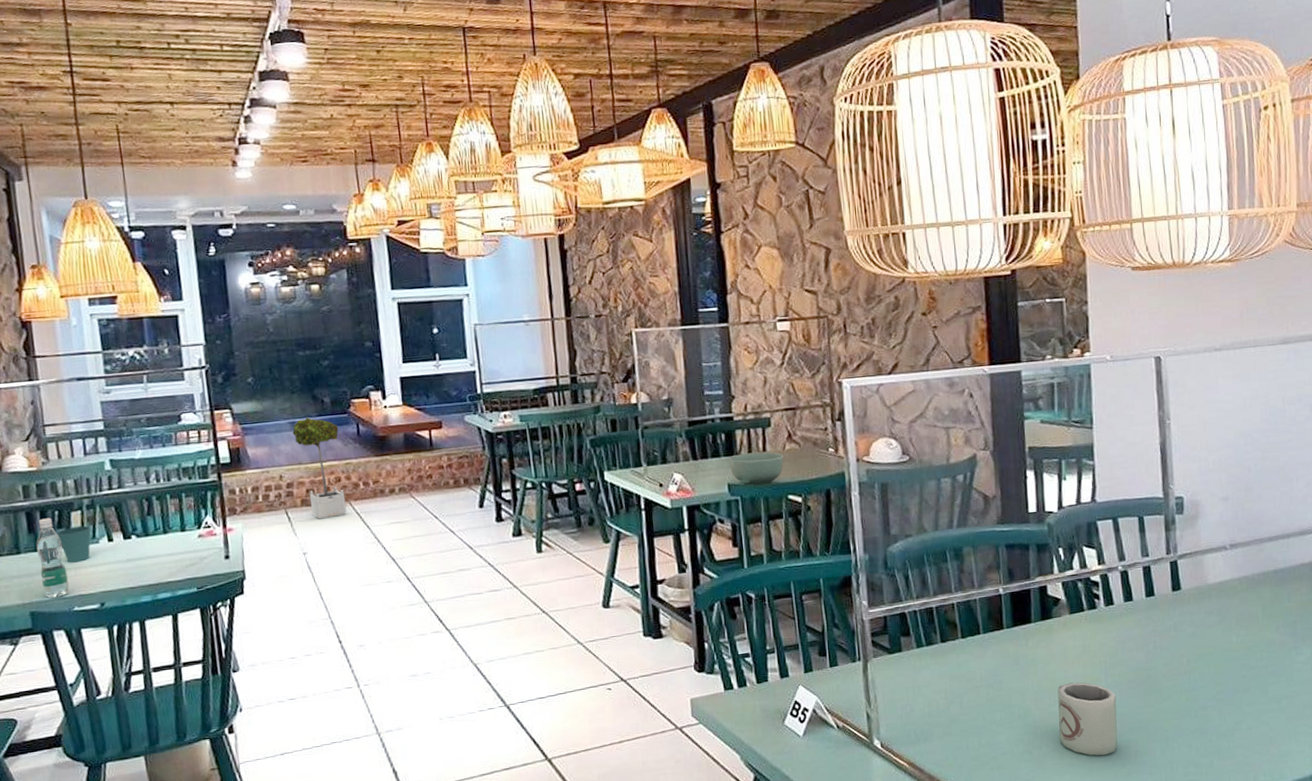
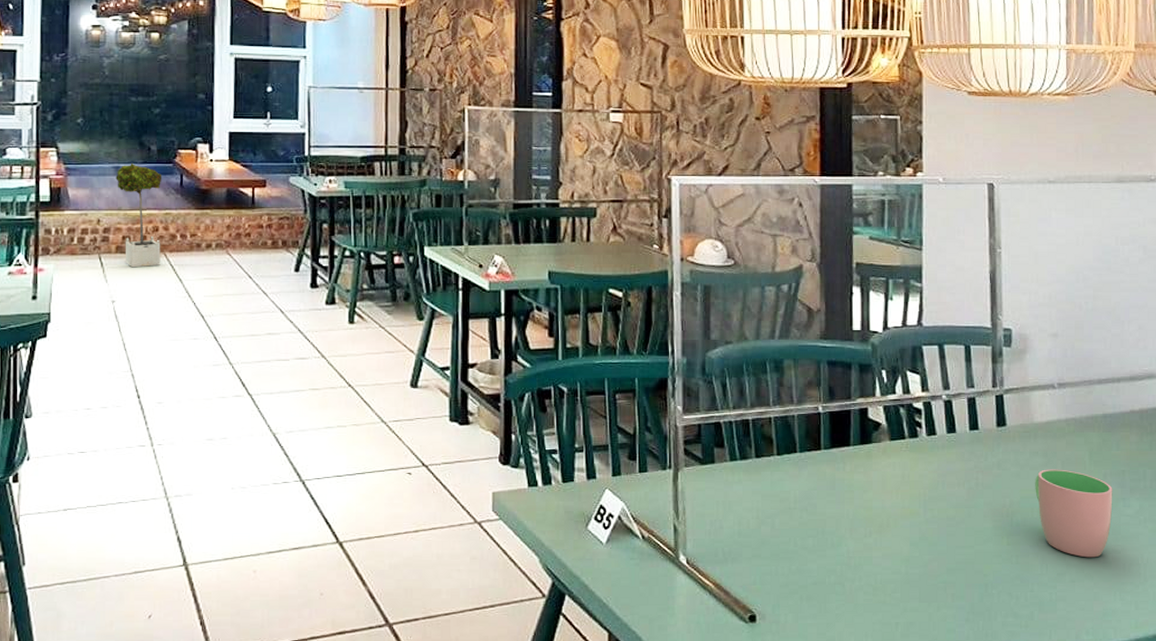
bowl: present [728,452,784,487] -> none [551,242,607,277]
cup: present [1057,682,1118,756] -> none [874,514,935,596]
cup: none [1210,625,1286,706] -> present [1035,469,1113,558]

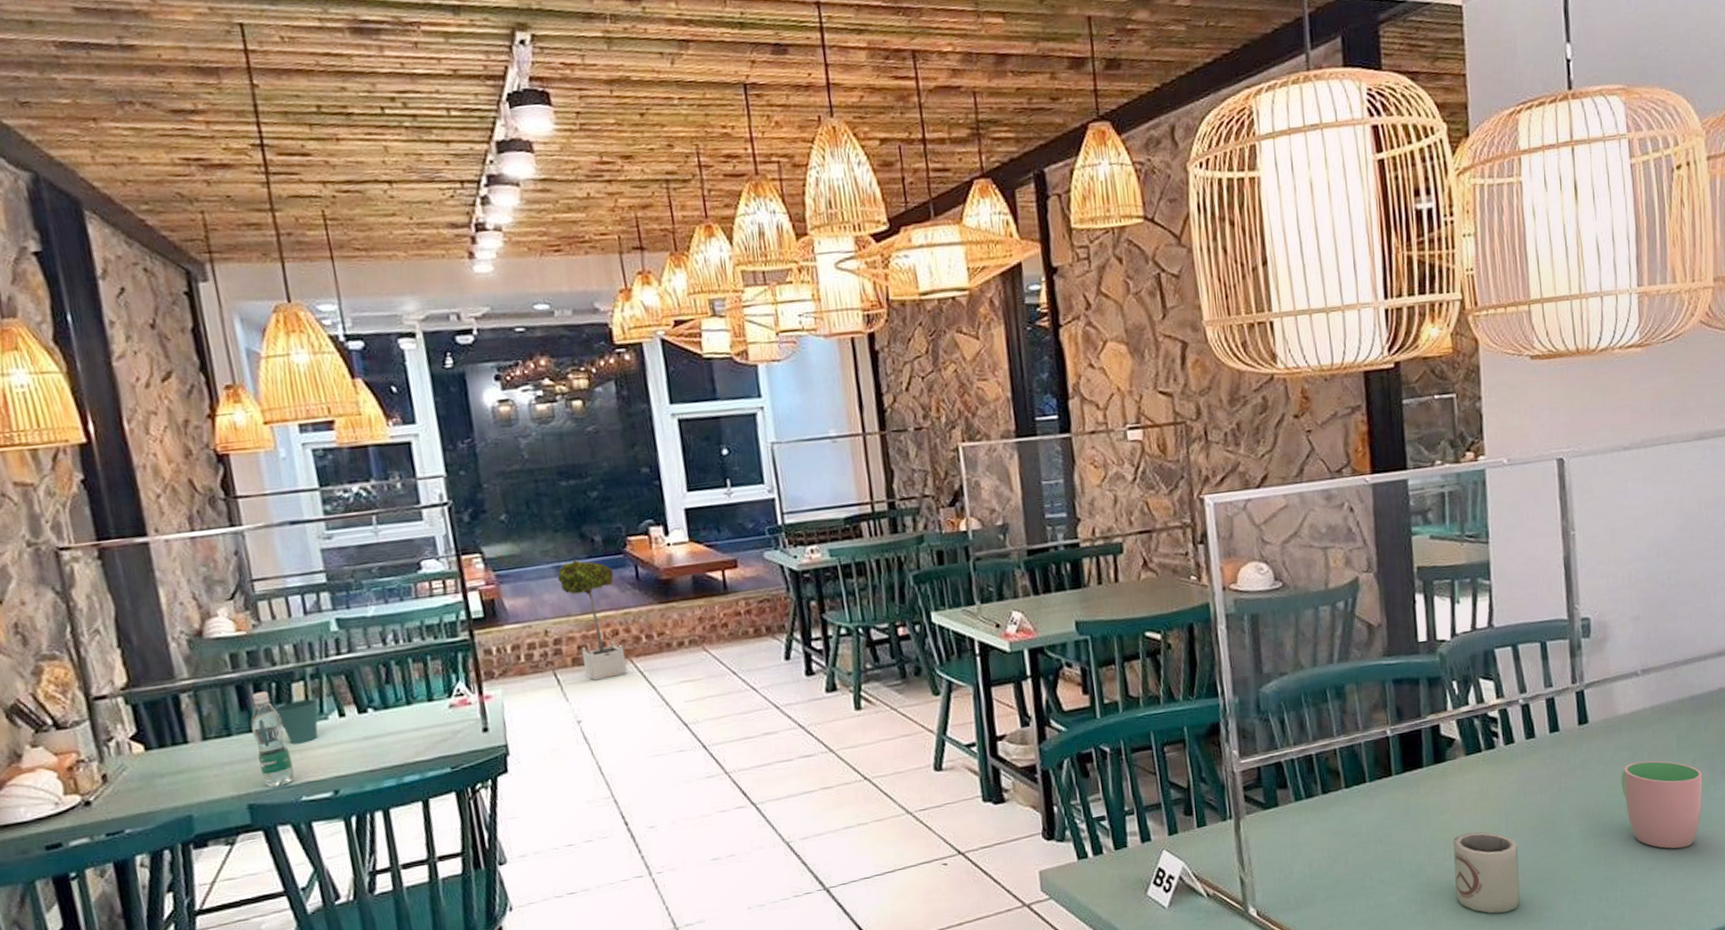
cup: none [874,514,935,596] -> present [1453,832,1520,914]

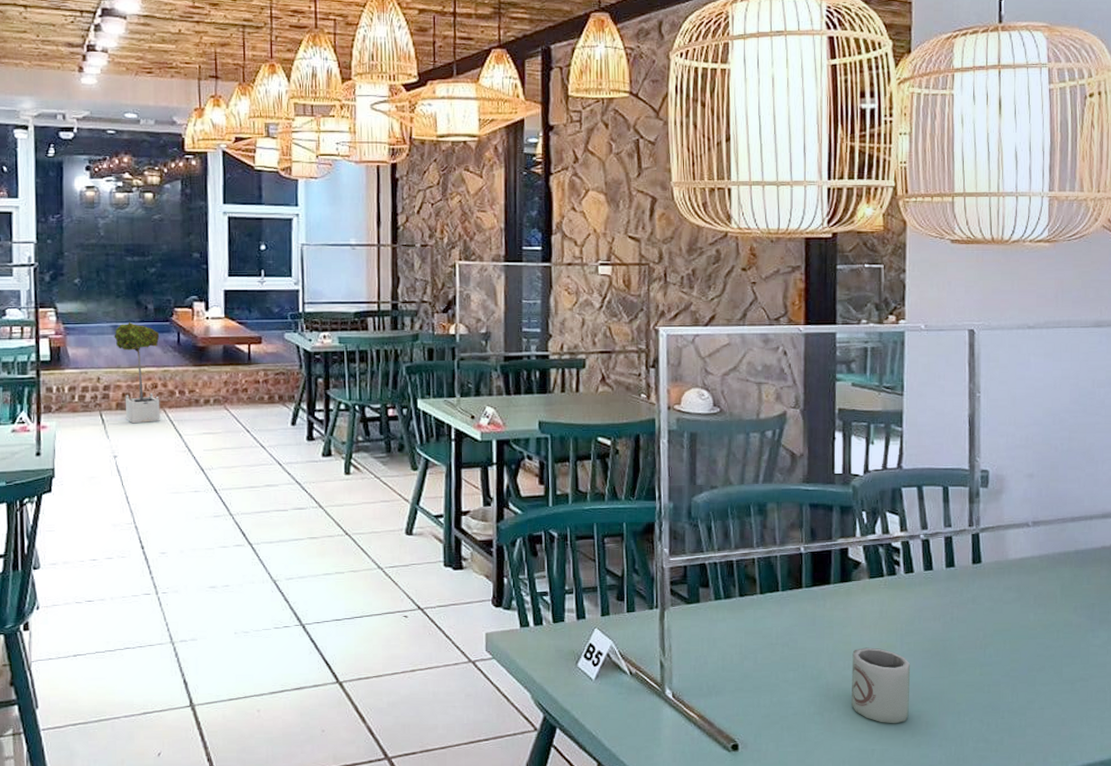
cup: present [1621,760,1703,849] -> none [1008,603,1083,686]

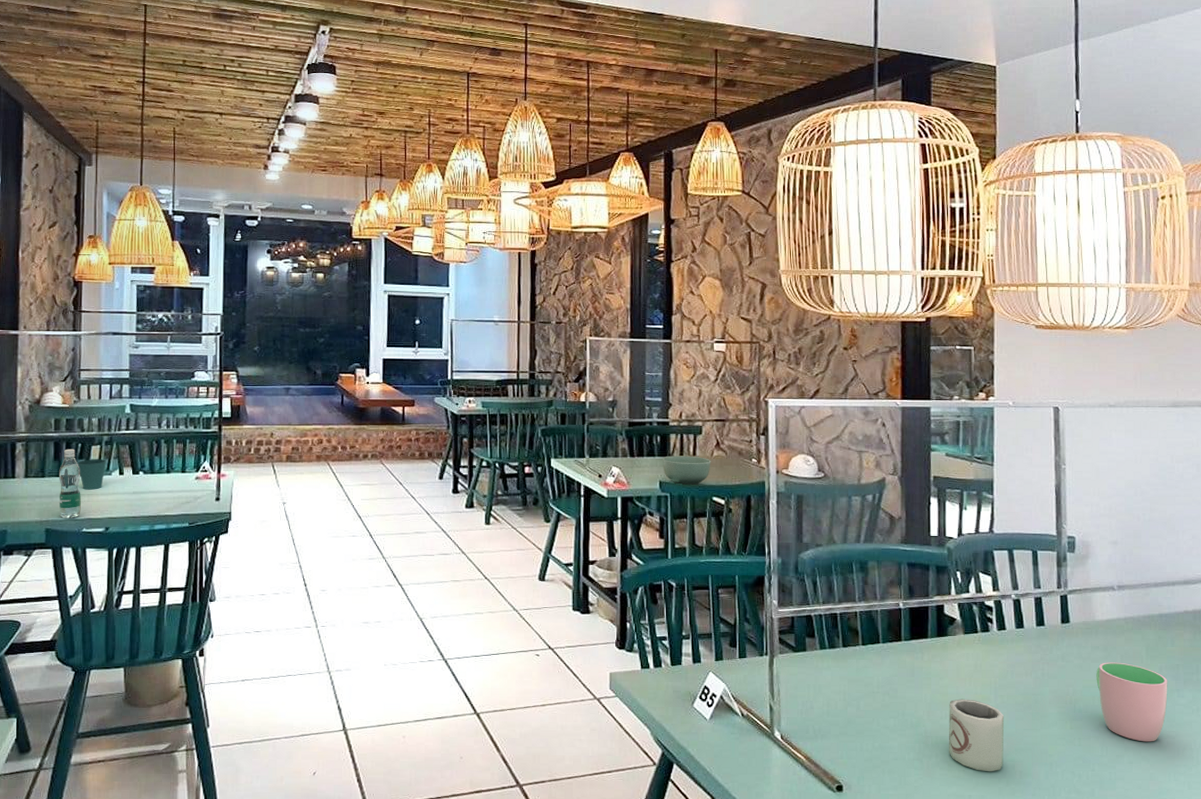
potted tree: present [114,321,160,424] -> none [286,384,326,475]
bowl: none [541,392,596,427] -> present [662,456,711,487]
cup: none [1008,603,1083,686] -> present [1096,662,1168,742]

